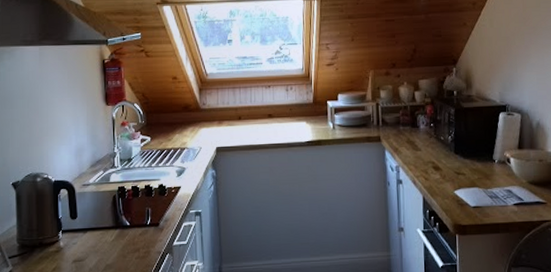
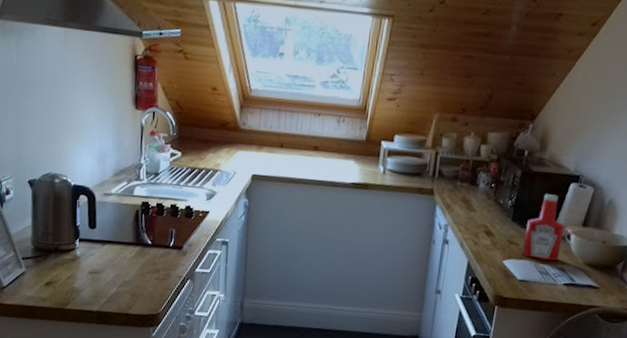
ketchup bottle: none [469,125,504,185] -> present [521,194,565,262]

